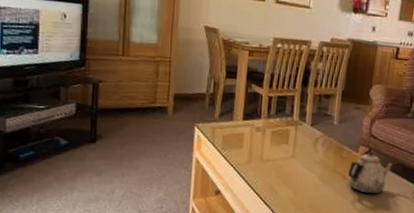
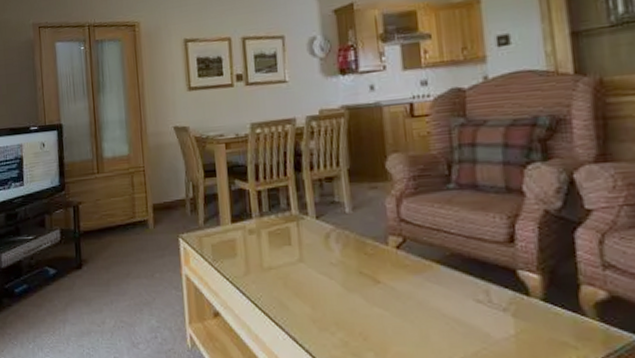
teapot: present [347,152,393,194] -> none [379,243,445,301]

